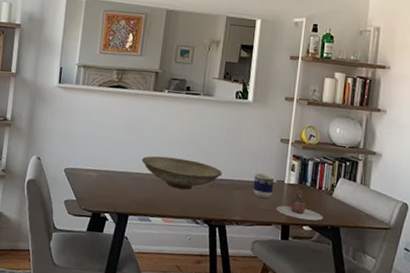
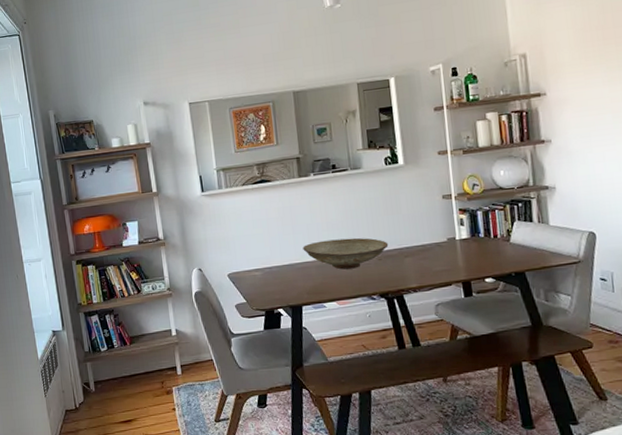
cup: present [253,173,275,198] -> none [422,234,446,260]
teapot: present [275,192,323,221] -> none [452,245,505,273]

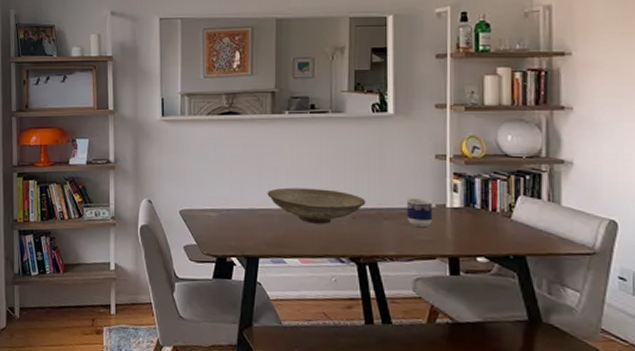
cup: none [422,234,446,260] -> present [406,198,433,227]

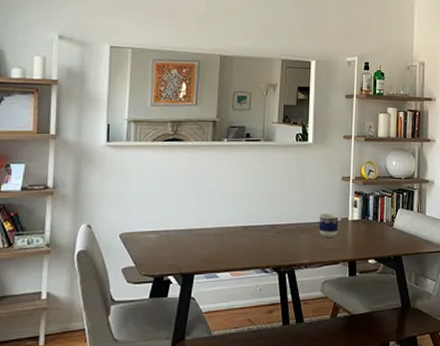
decorative bowl: present [267,187,366,224] -> none [204,208,288,240]

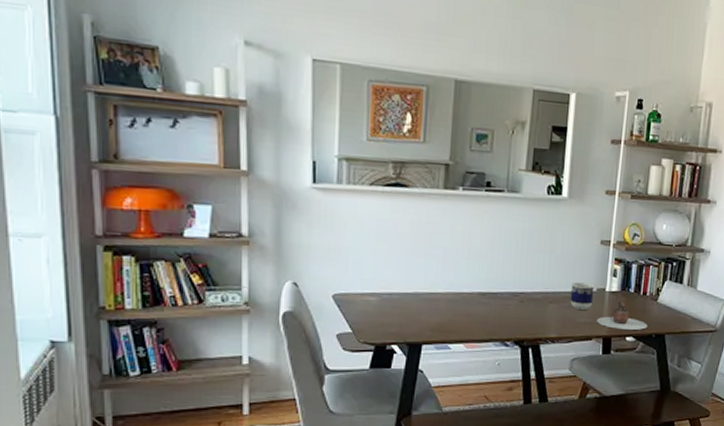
teapot: none [342,227,386,254] -> present [596,300,648,331]

